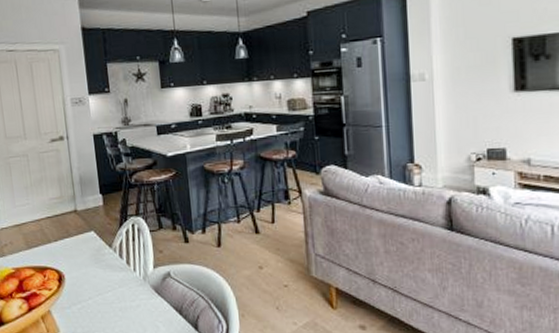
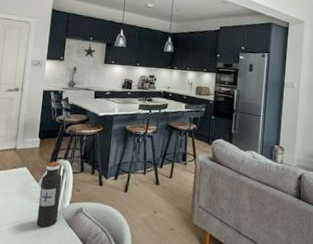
water bottle: none [113,220,144,299] -> present [36,161,62,228]

